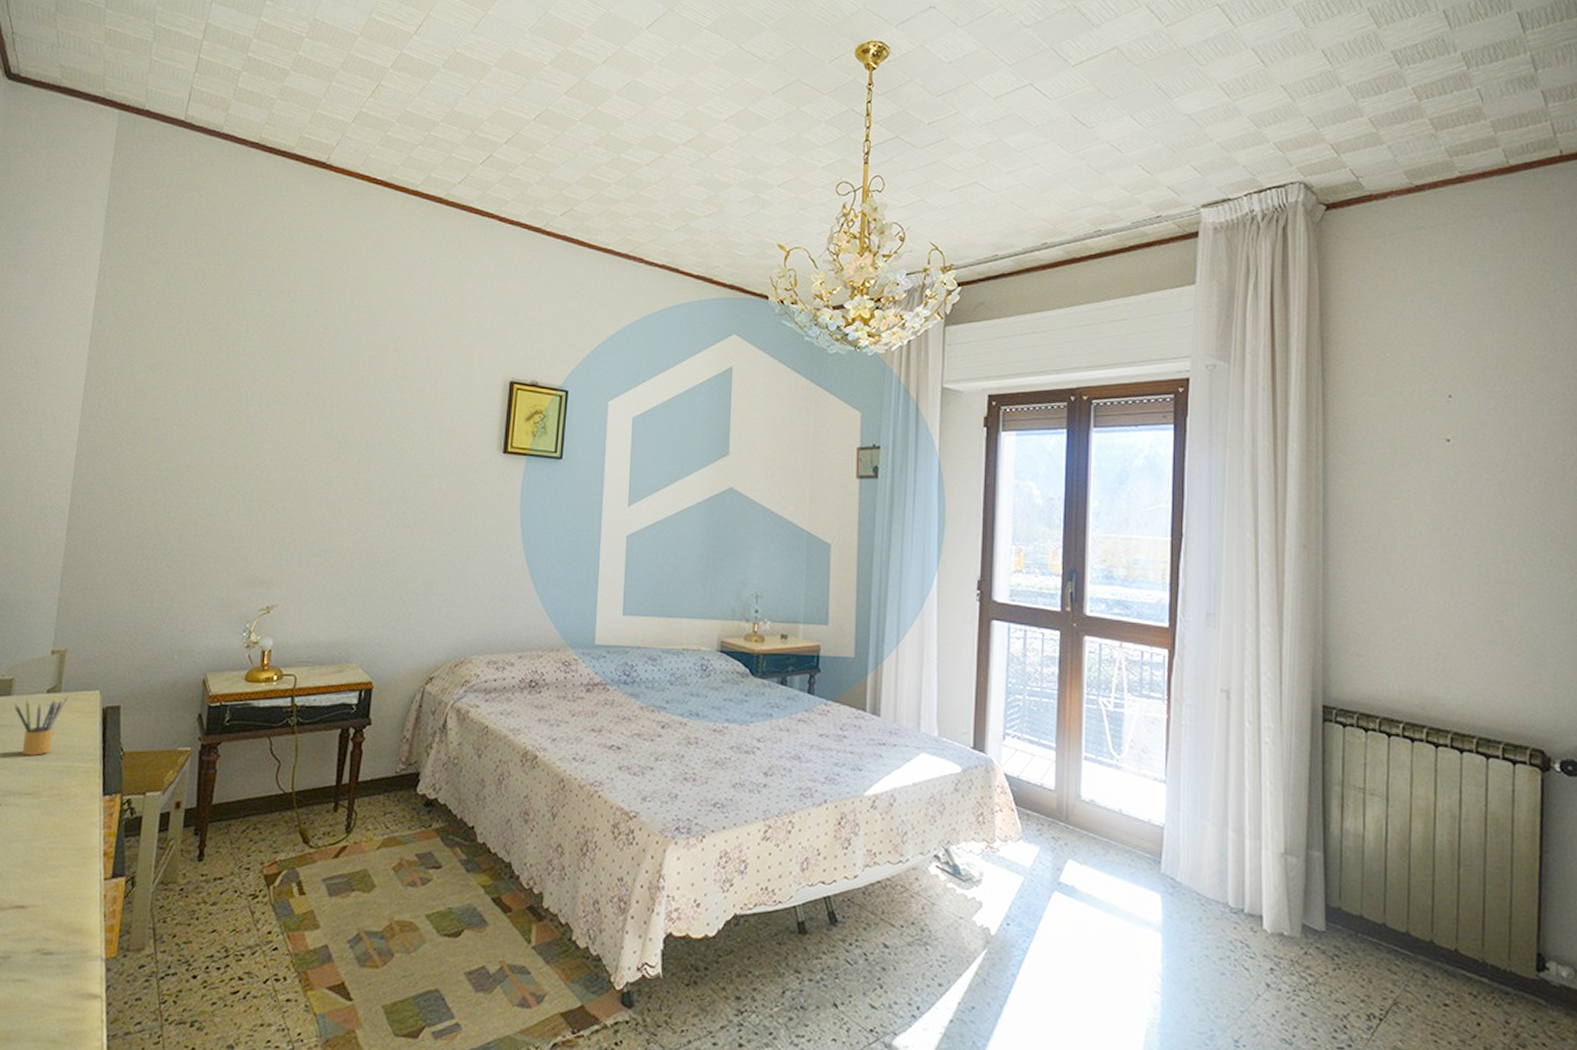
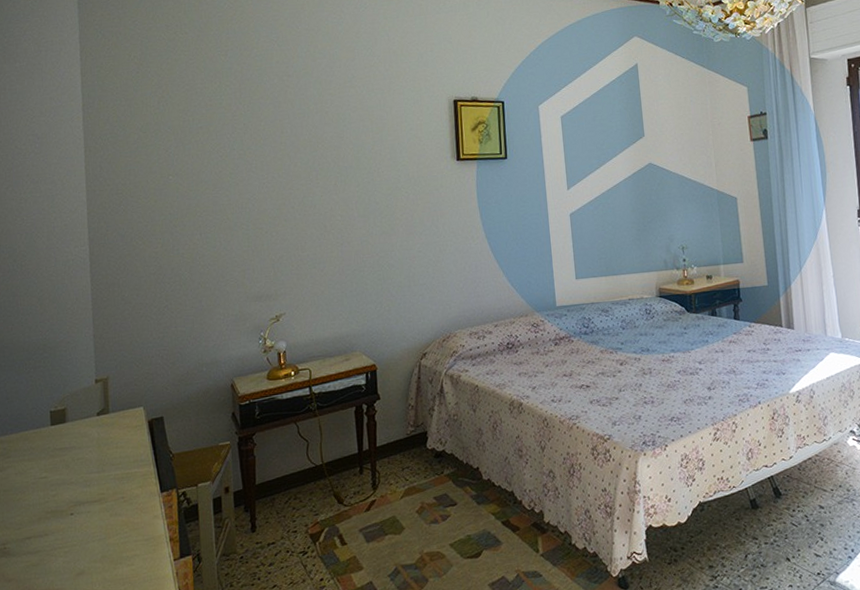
pencil box: present [14,696,69,756] -> none [70,416,117,471]

